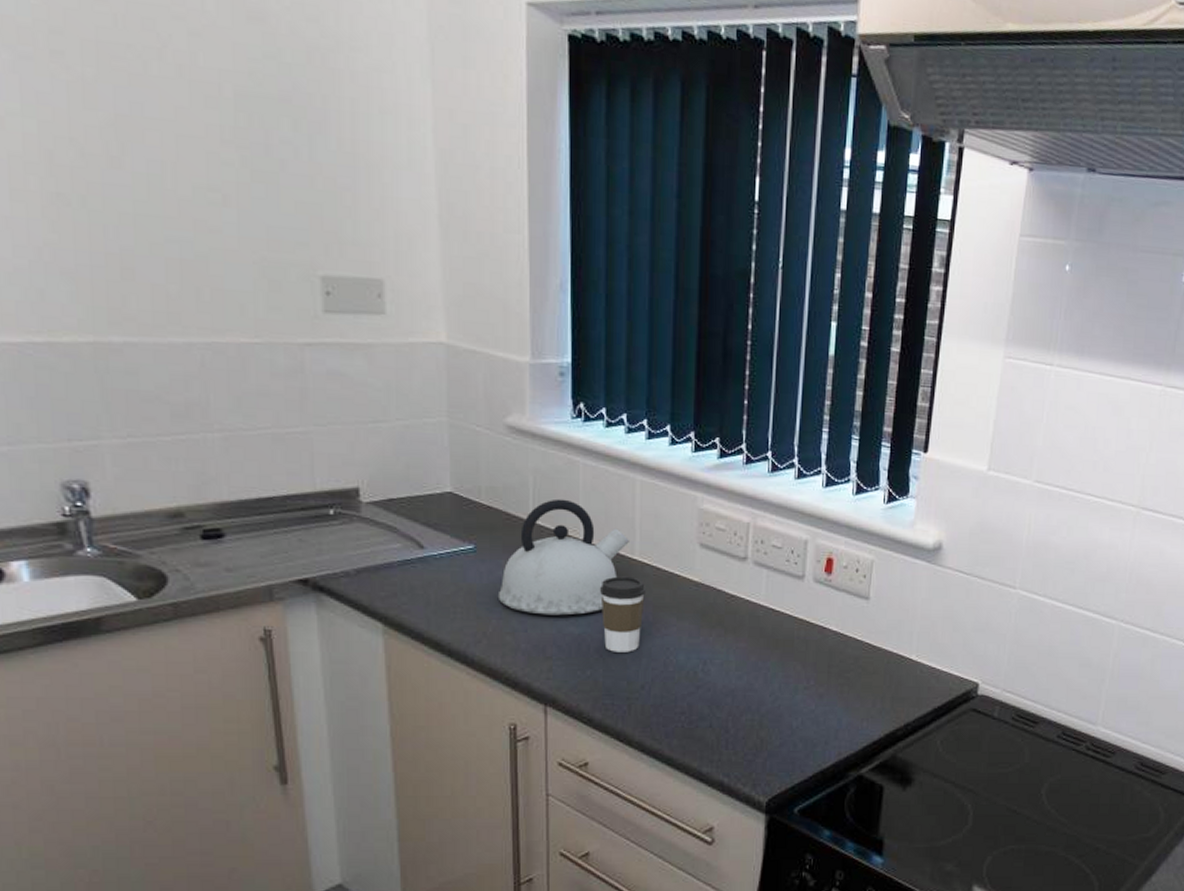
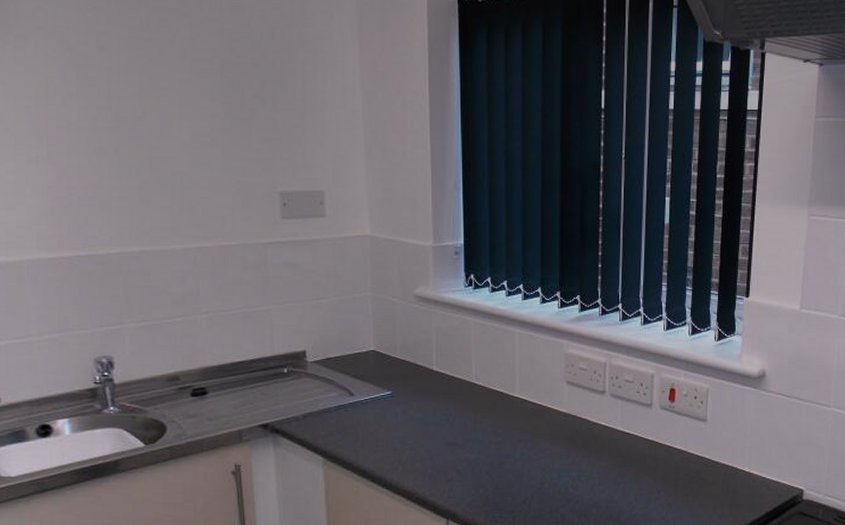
kettle: present [497,498,629,616] -> none [409,351,511,445]
coffee cup: present [600,576,645,653] -> none [489,411,524,474]

